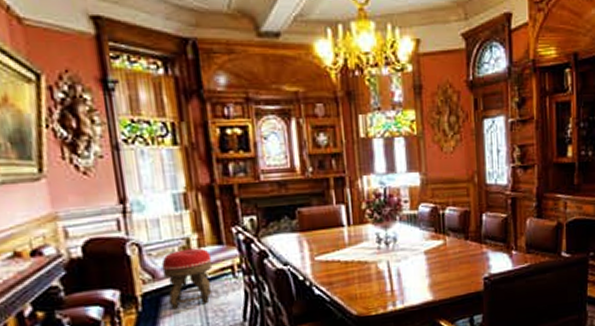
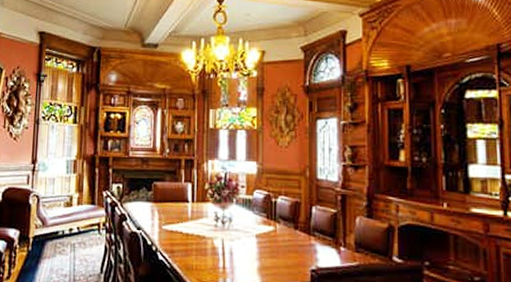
footstool: present [161,248,213,310] -> none [50,204,86,253]

